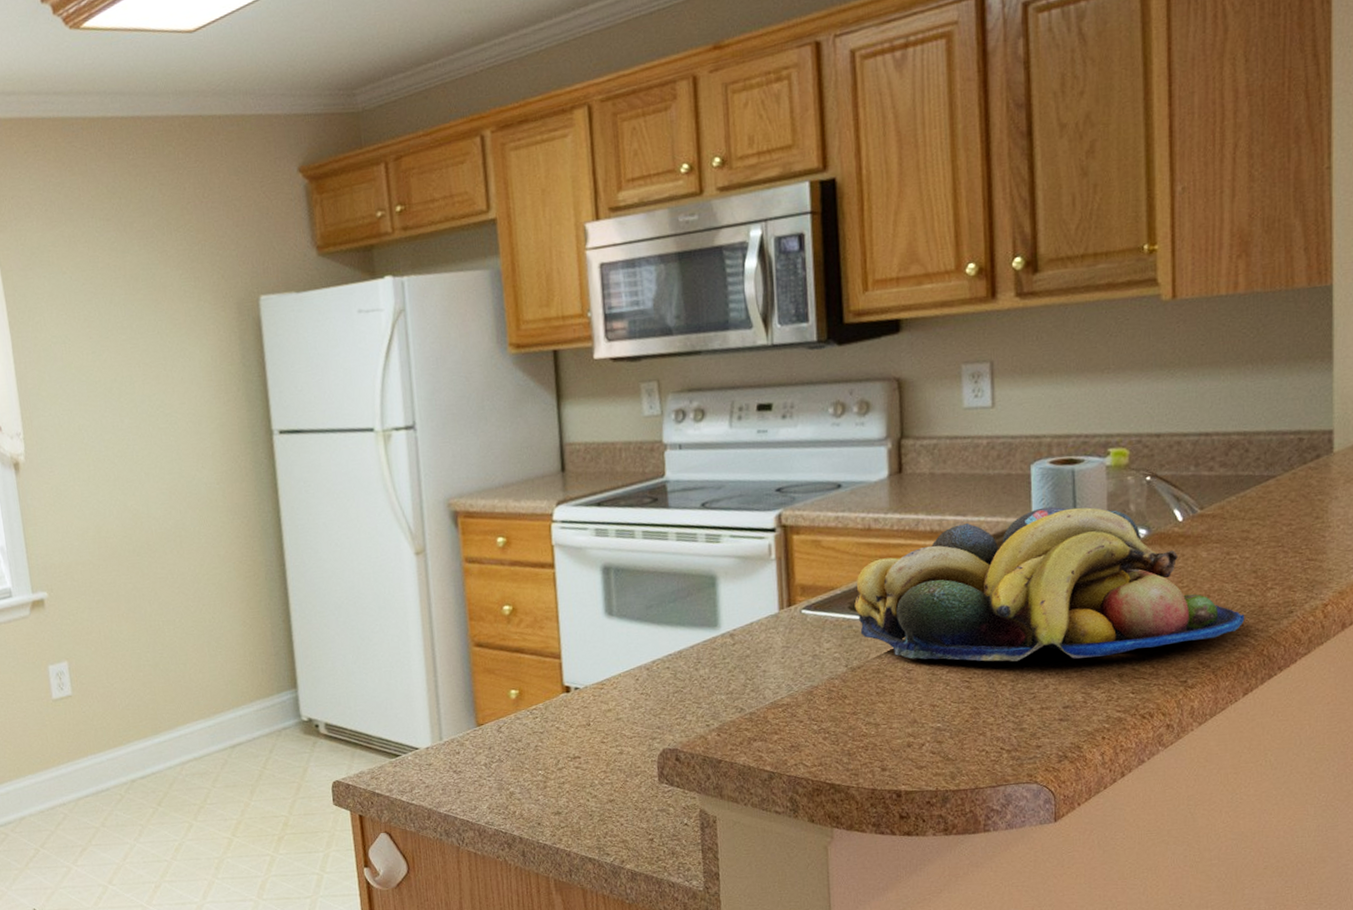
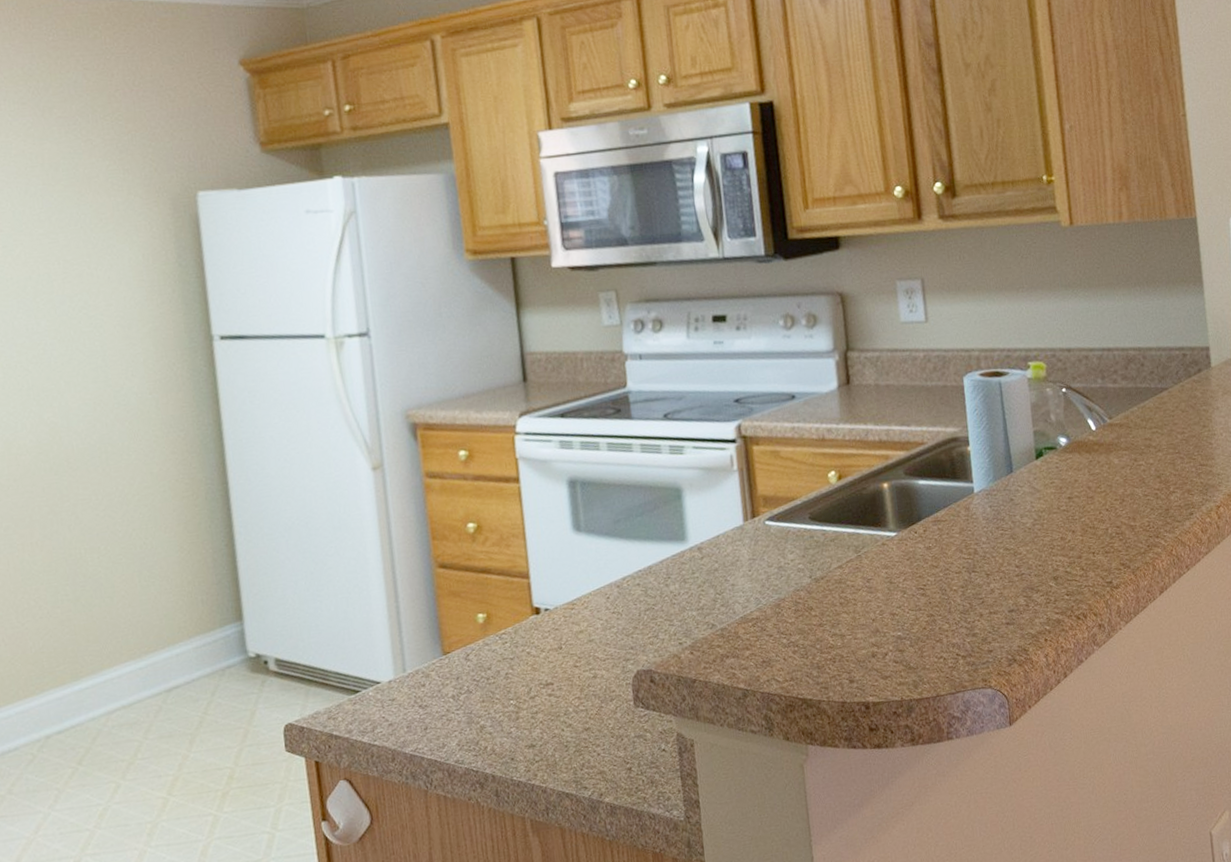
fruit bowl: present [854,506,1245,662] -> none [814,416,1155,569]

